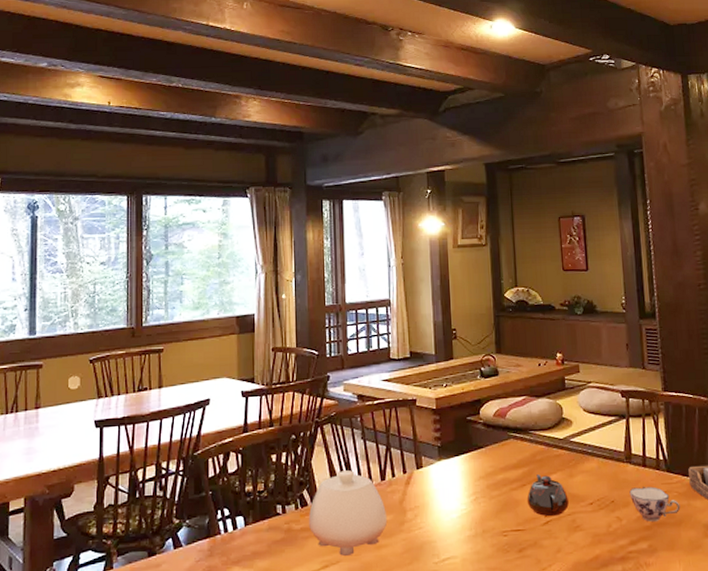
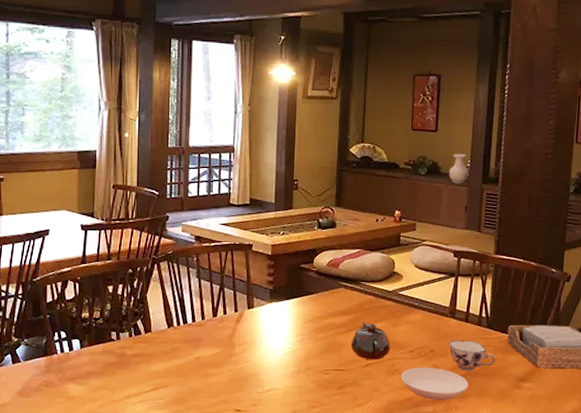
sugar bowl: present [308,470,388,556] -> none [141,305,217,381]
saucer: none [583,520,657,557] -> present [400,367,469,400]
vase: none [605,290,625,322] -> present [449,153,469,184]

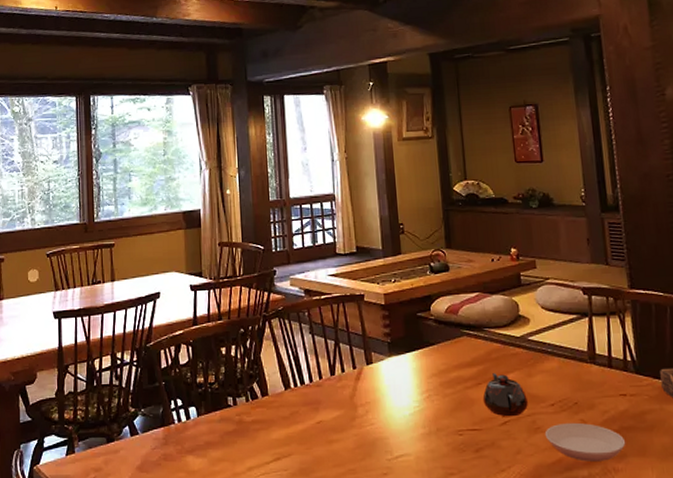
vase: present [449,153,469,184] -> none [563,182,585,215]
teacup: present [449,339,495,371] -> none [594,388,652,425]

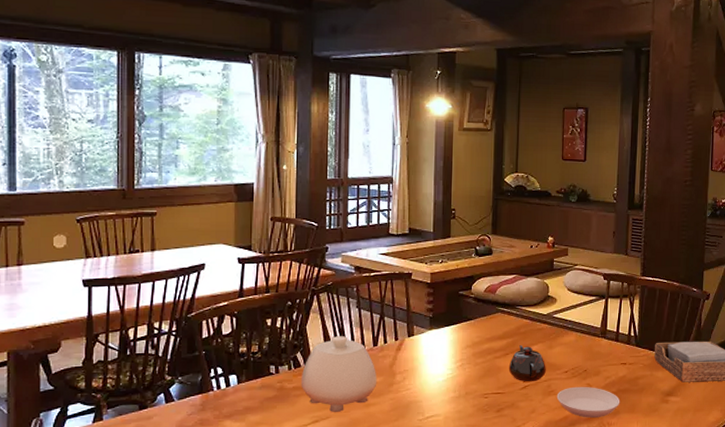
sugar bowl: none [259,365,339,449] -> present [300,336,377,412]

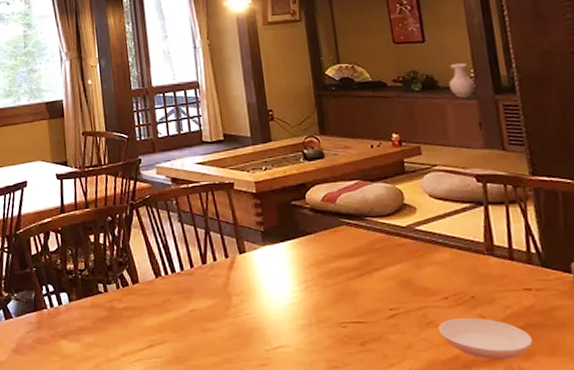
sugar bowl: present [300,336,377,412] -> none [130,253,212,337]
teapot: present [508,345,546,382] -> none [366,264,418,310]
vase: none [598,181,616,210] -> present [449,62,475,98]

